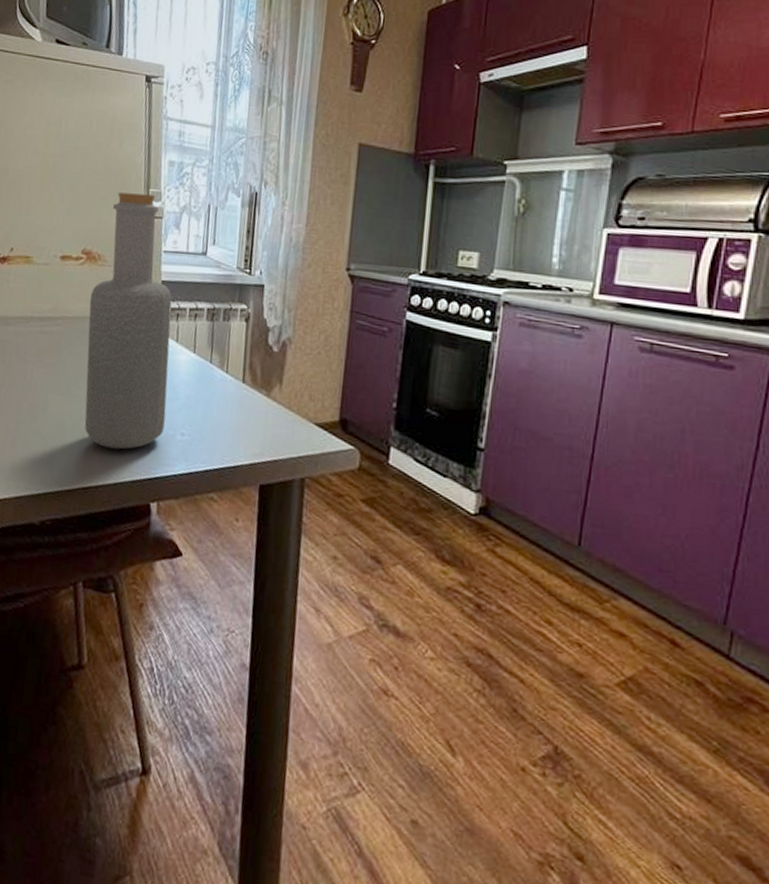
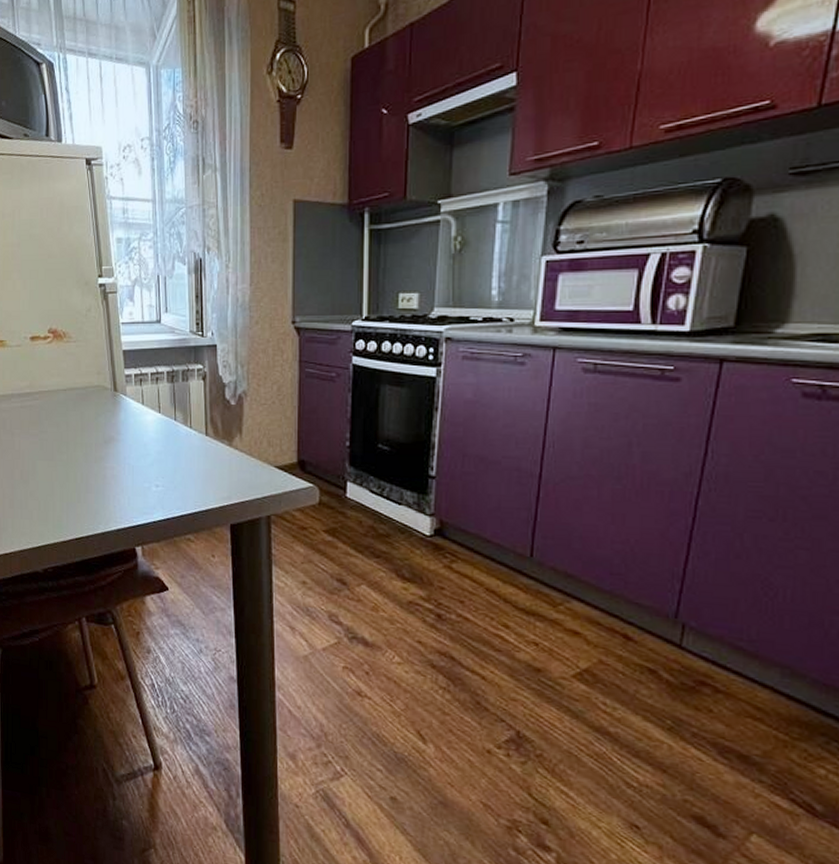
bottle: present [84,192,172,450] -> none [60,272,140,503]

